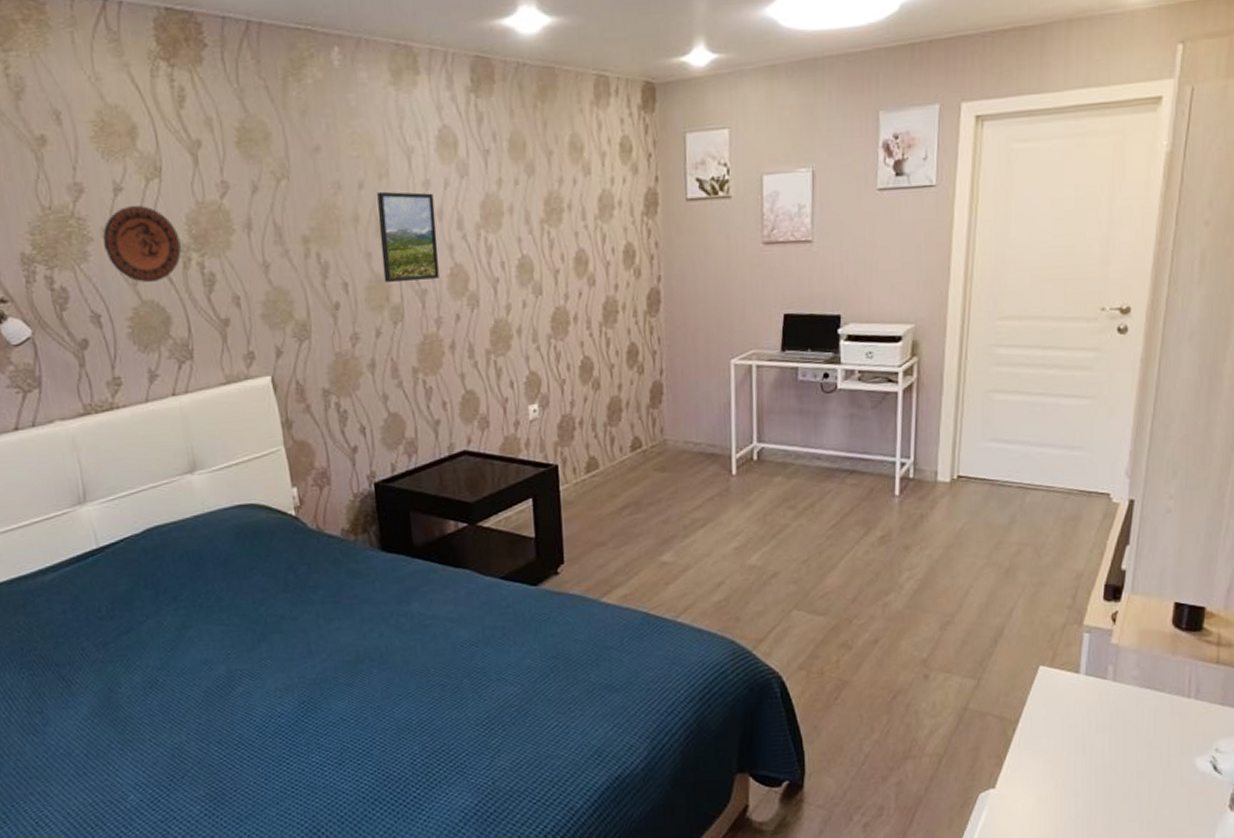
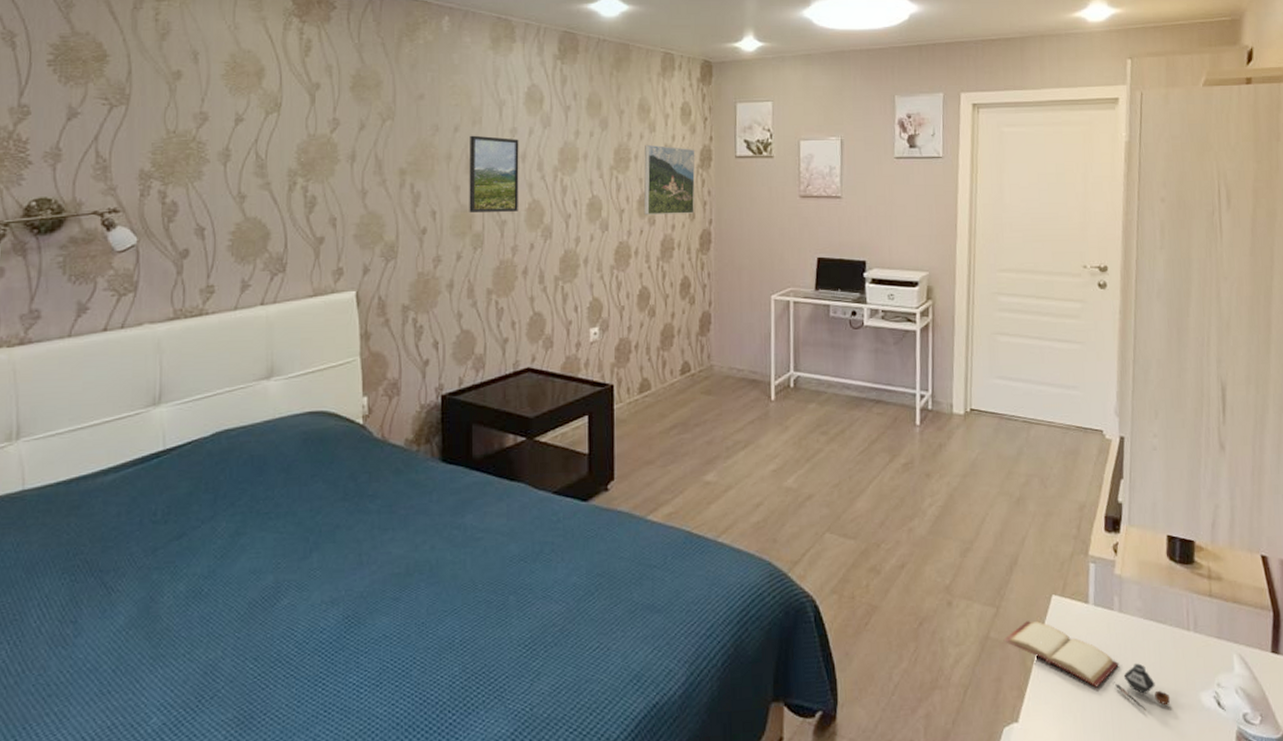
decorative plate: present [103,205,181,283] -> none [219,134,289,202]
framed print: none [579,190,640,274] -> present [643,144,695,215]
book: none [983,692,1162,777] -> present [1003,621,1171,712]

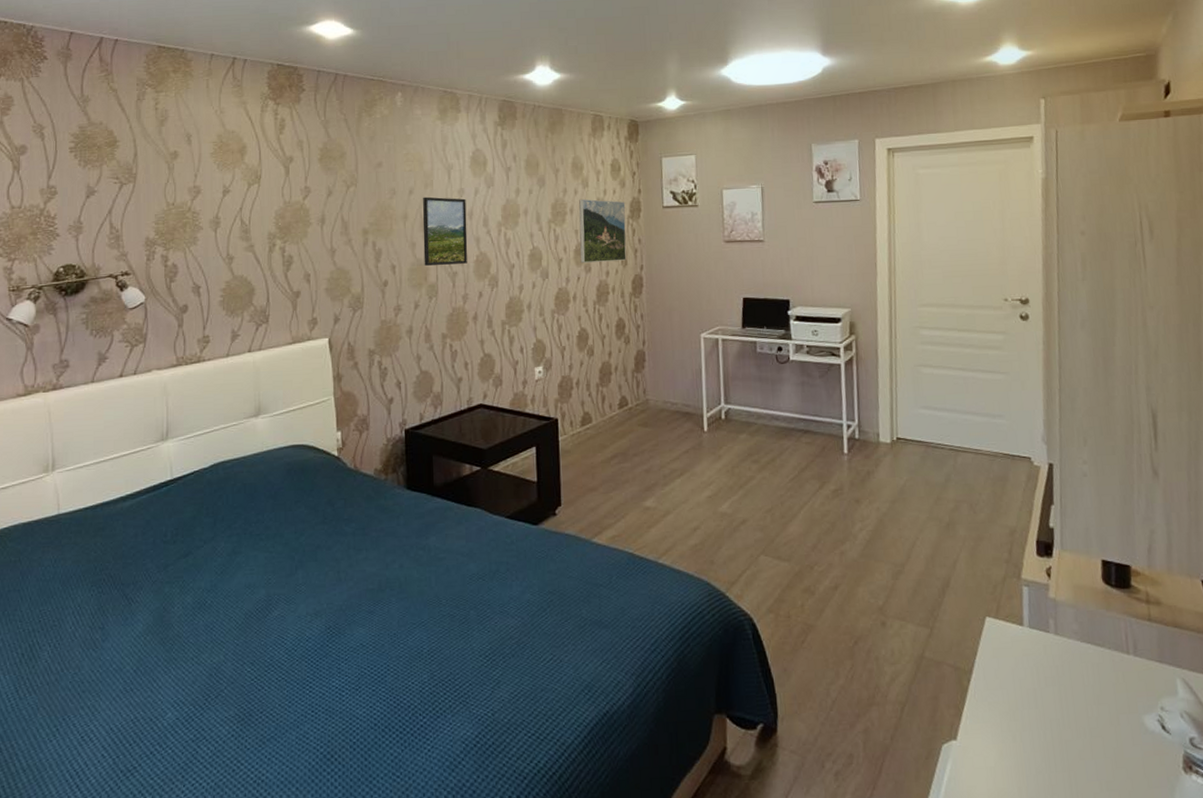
book: present [1003,621,1171,712] -> none [938,642,1112,733]

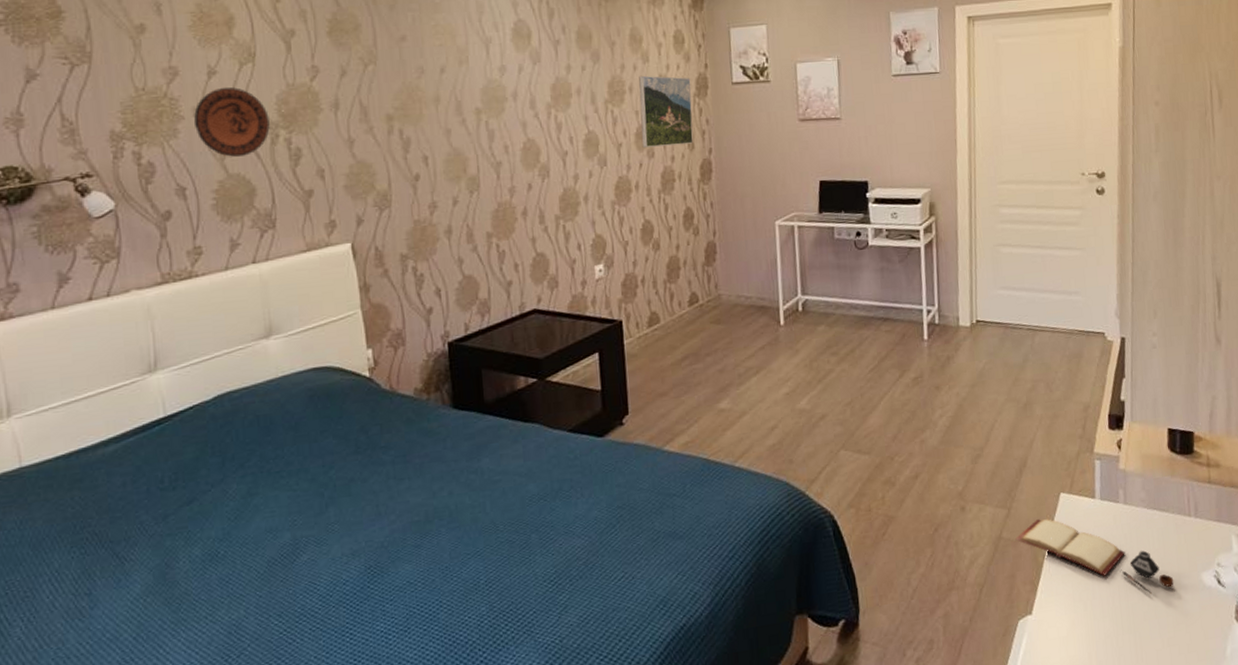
decorative plate: none [211,203,269,263] -> present [194,87,270,158]
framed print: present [422,196,468,266] -> none [457,75,513,156]
book: none [938,642,1112,733] -> present [1015,519,1174,595]

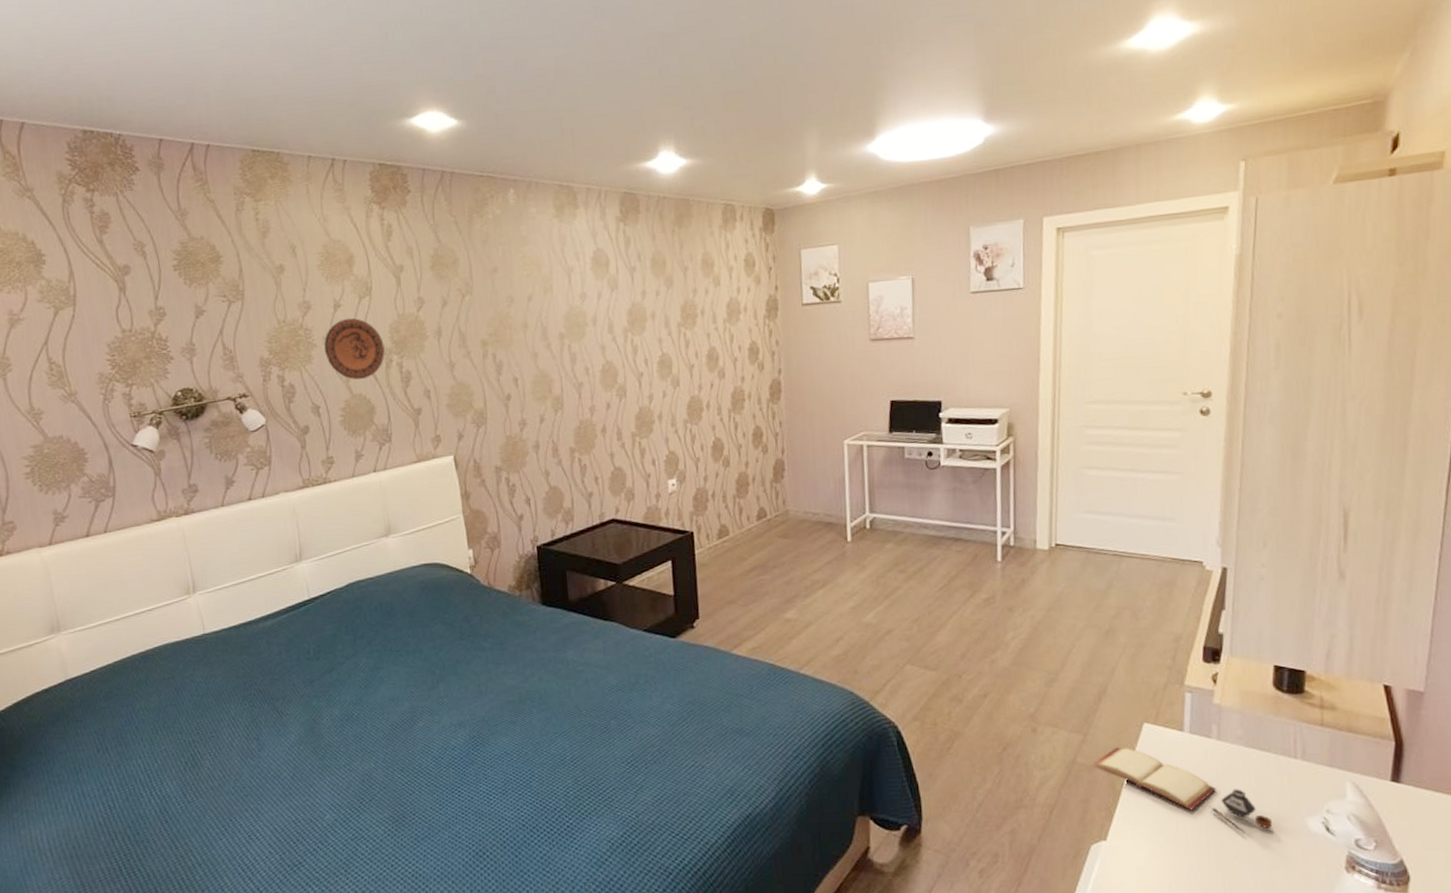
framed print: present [639,75,694,148] -> none [710,299,763,369]

